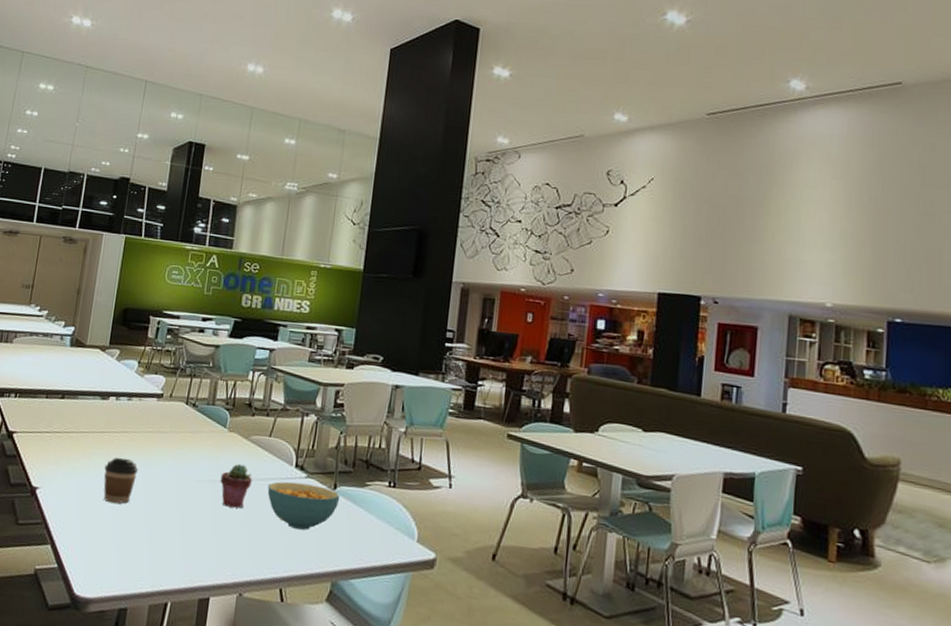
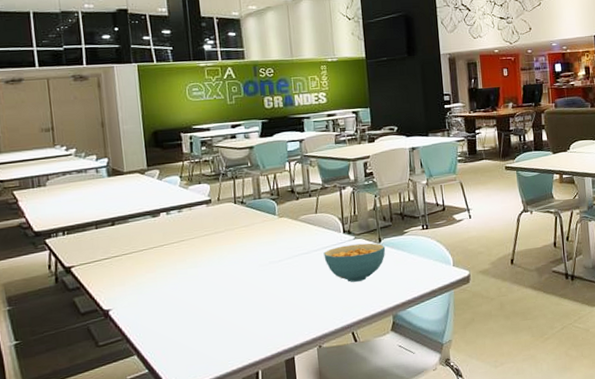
coffee cup: present [104,457,139,504] -> none [171,262,205,304]
potted succulent: present [220,464,252,508] -> none [280,242,309,280]

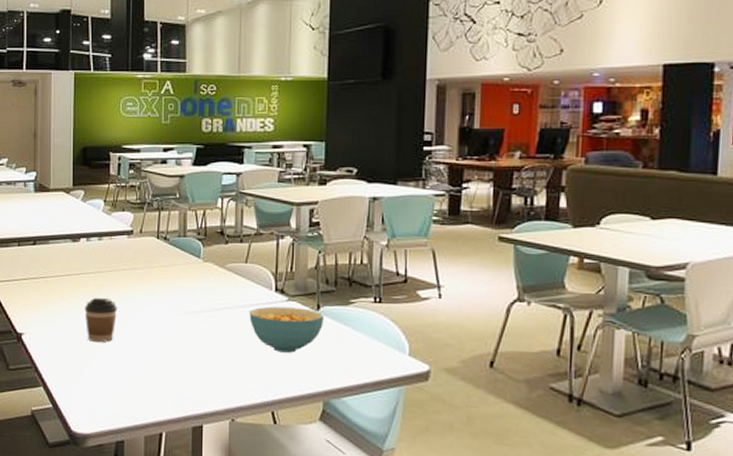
coffee cup: none [171,262,205,304] -> present [84,297,118,343]

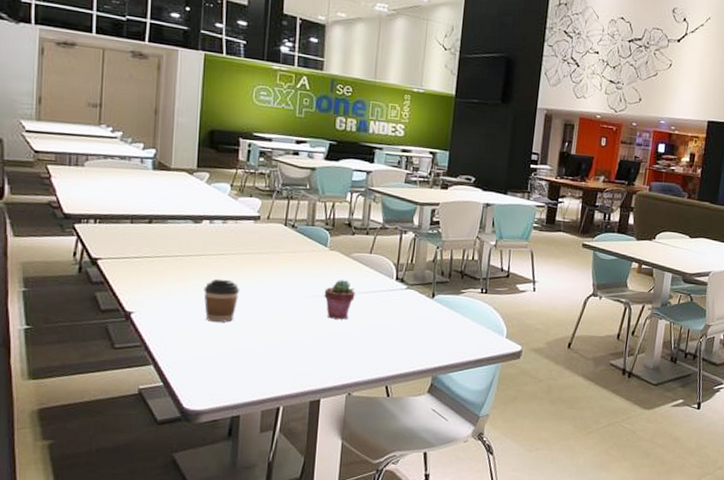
potted succulent: none [200,293,232,337] -> present [324,280,355,320]
cereal bowl: present [249,306,325,353] -> none [370,293,438,335]

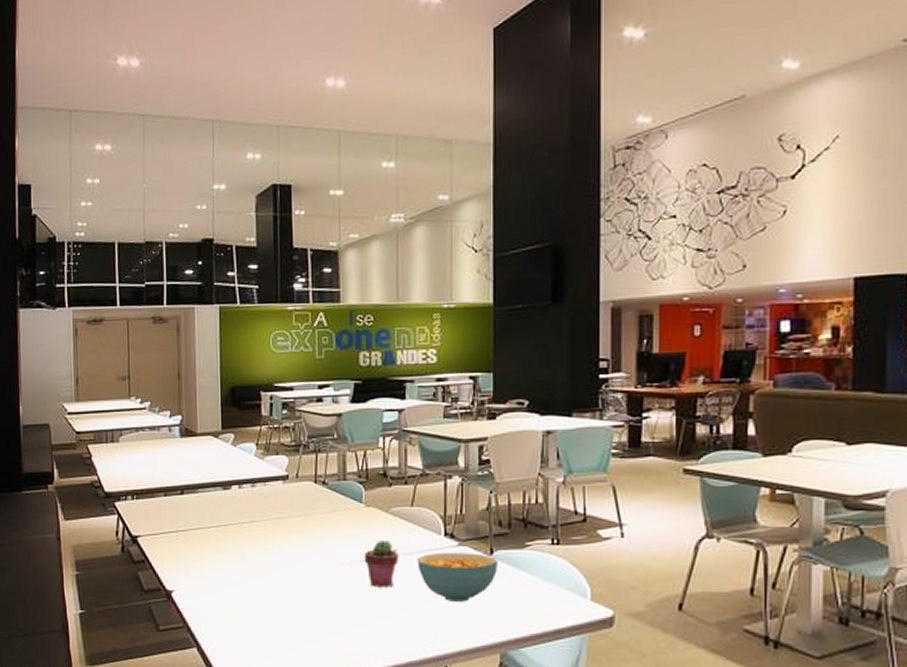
coffee cup: present [204,278,240,323] -> none [238,549,275,598]
cereal bowl: none [370,293,438,335] -> present [417,552,499,602]

